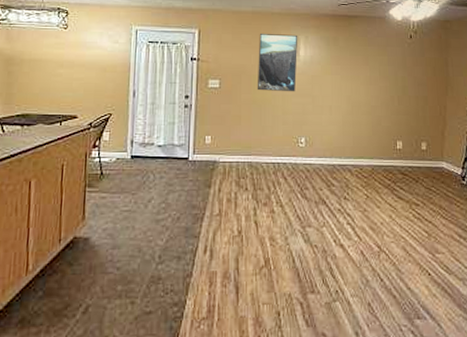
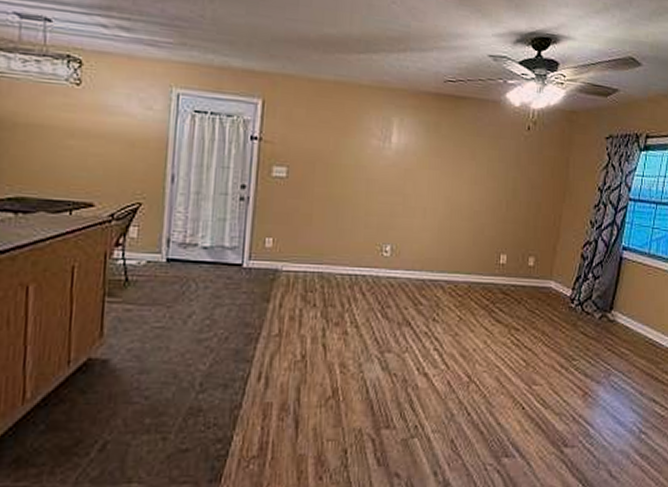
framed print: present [257,34,298,92] -> none [334,111,391,189]

